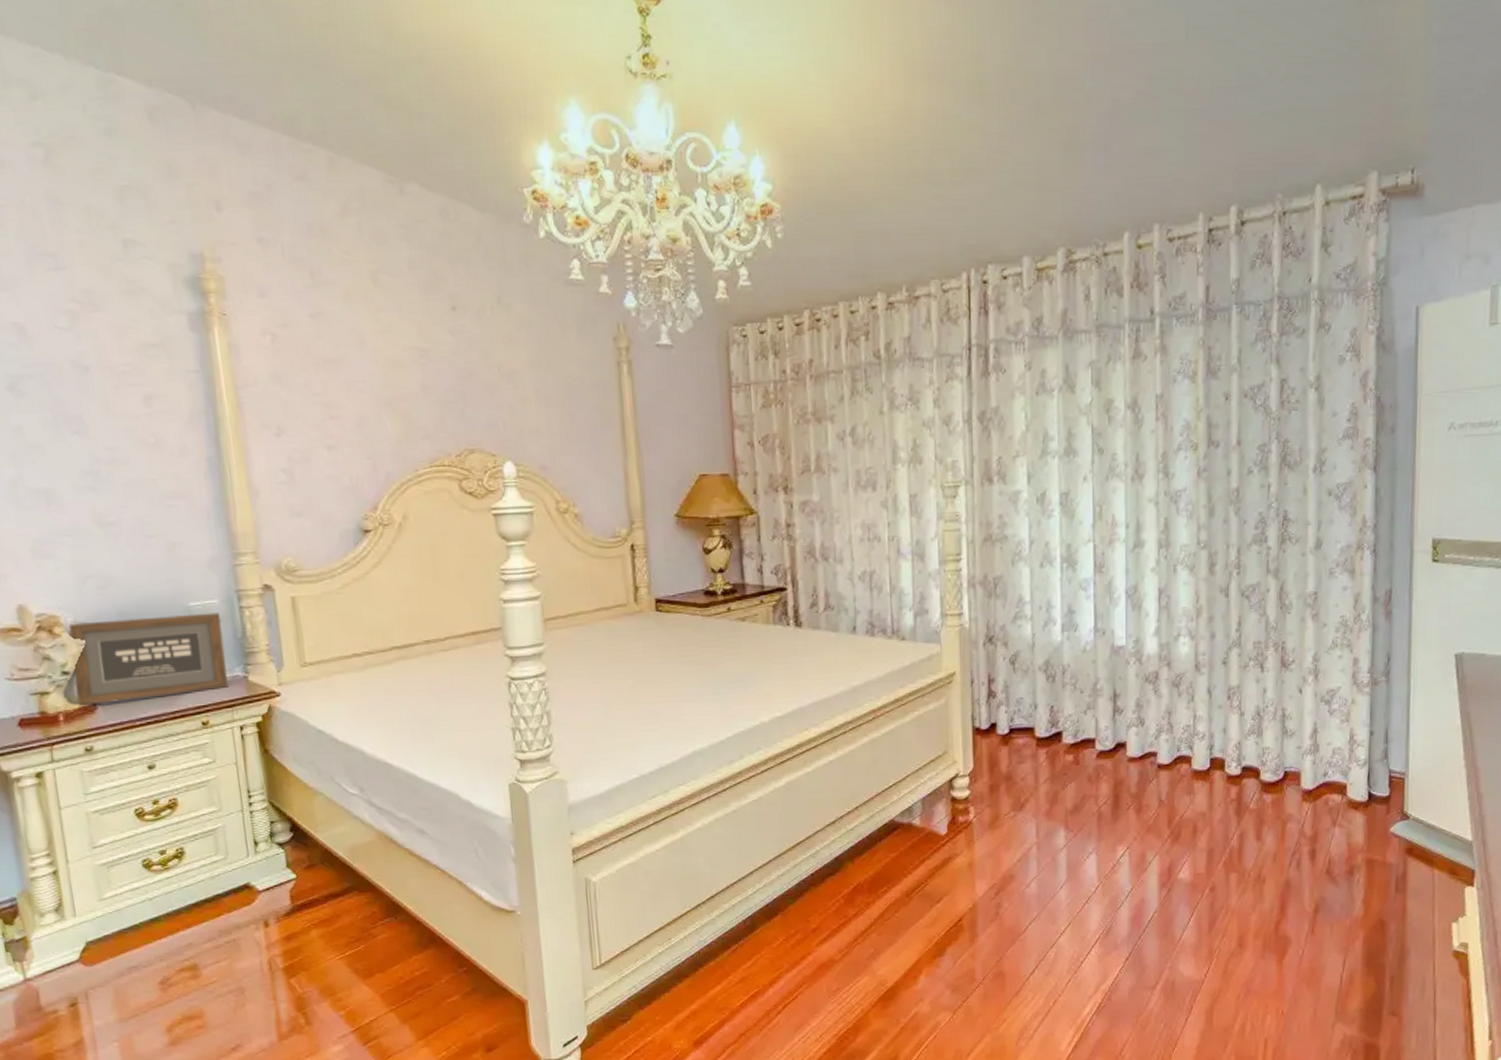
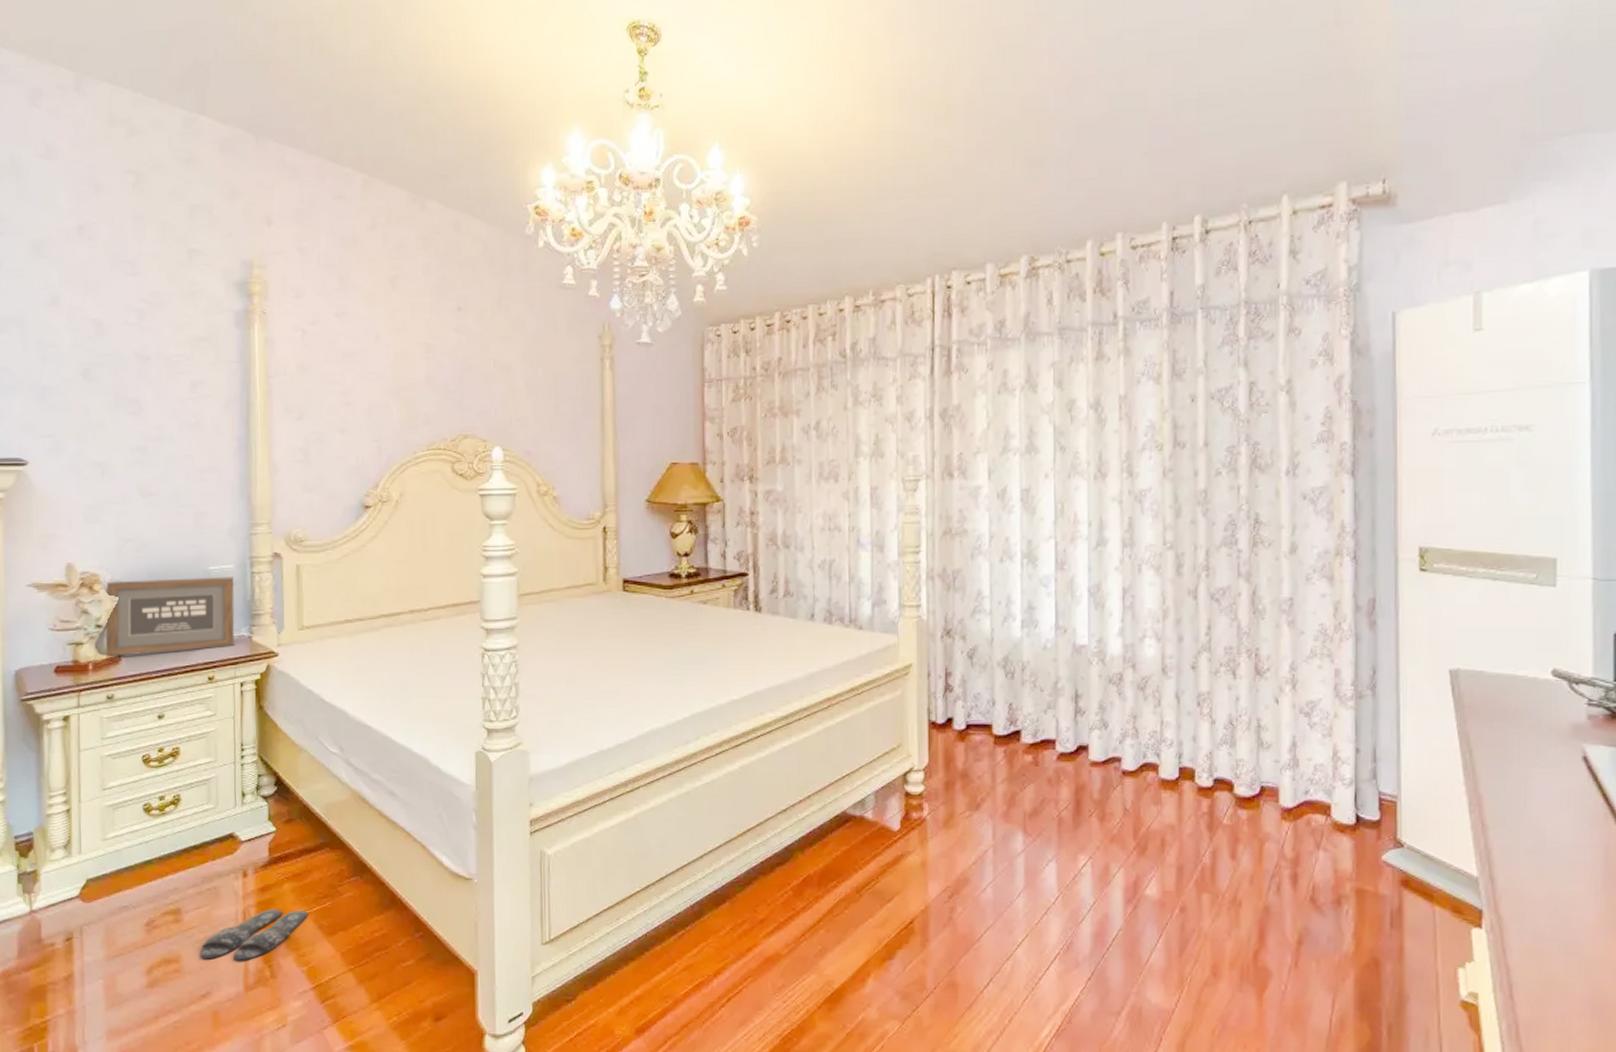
slippers: none [225,956,341,1013] -> present [201,908,308,962]

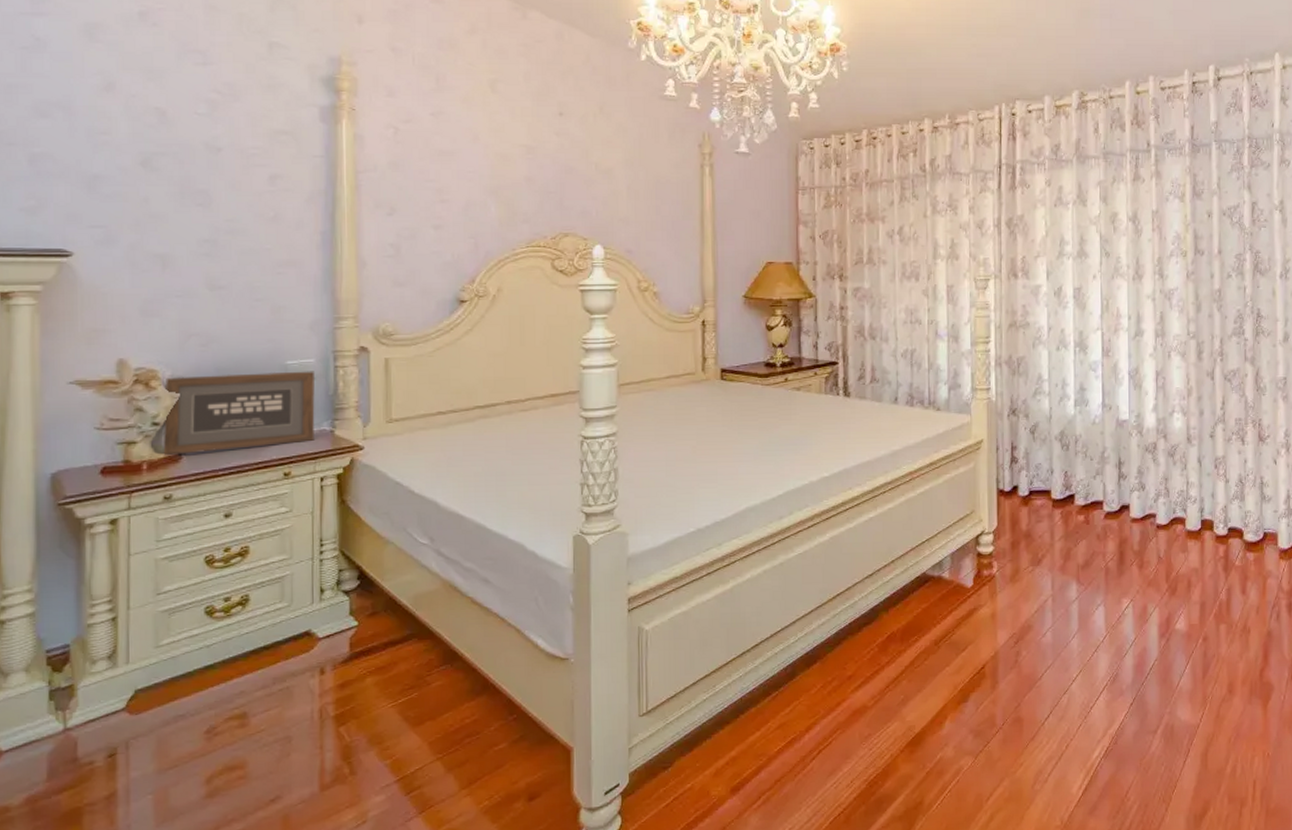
slippers: present [201,908,308,962] -> none [270,704,393,763]

